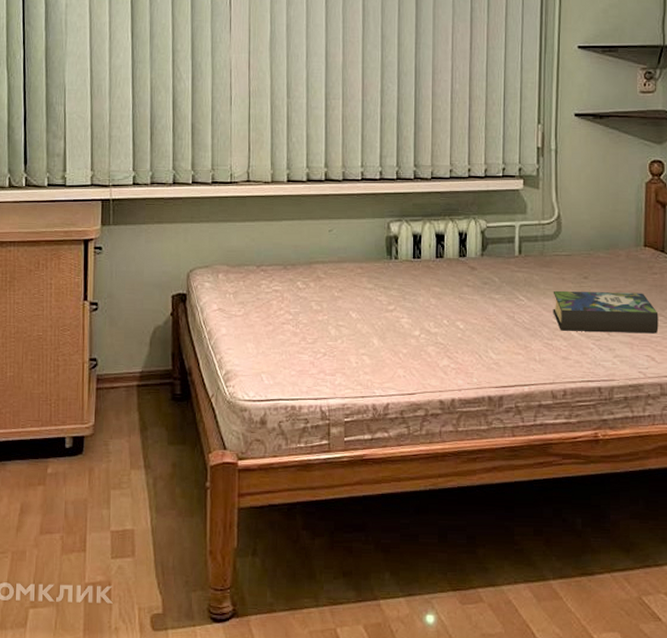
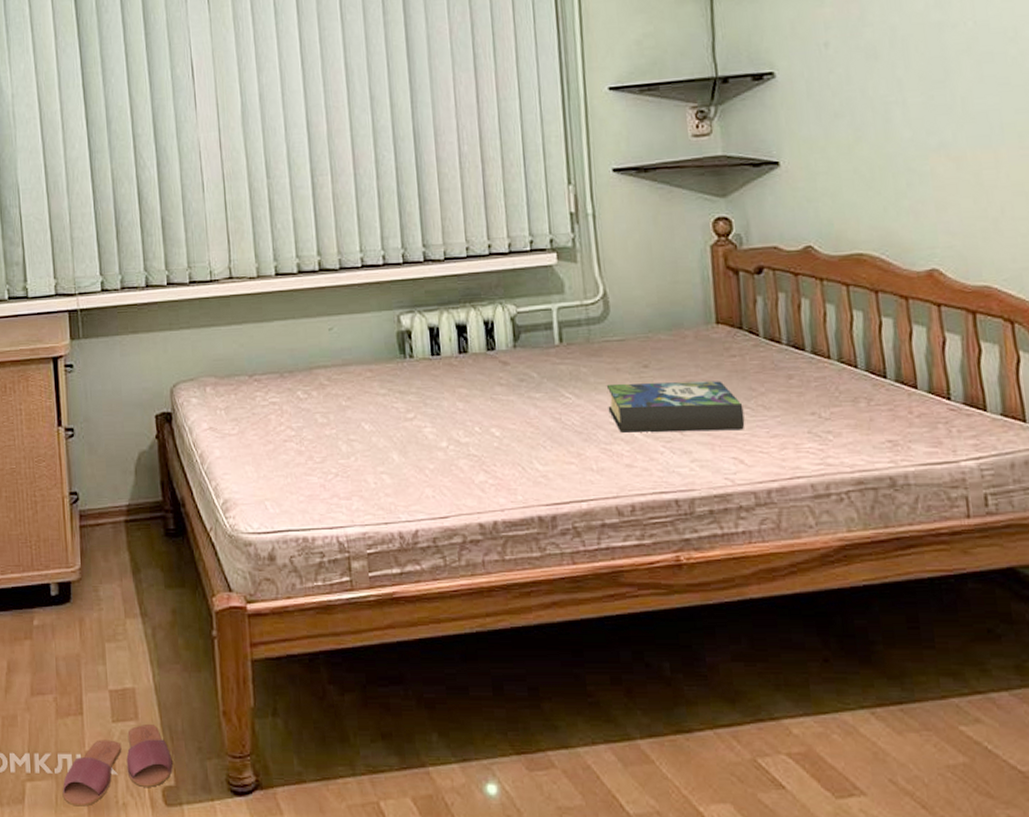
slippers: none [61,561,162,631] -> present [62,725,173,807]

